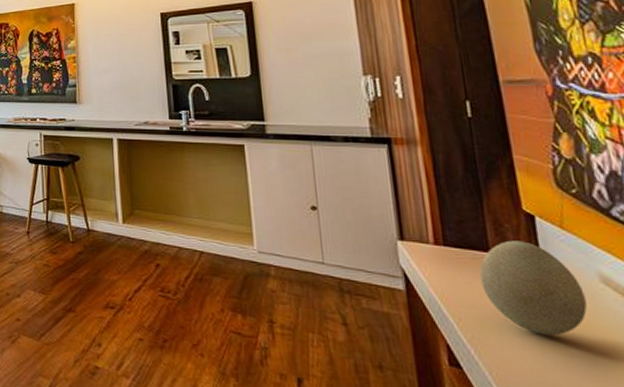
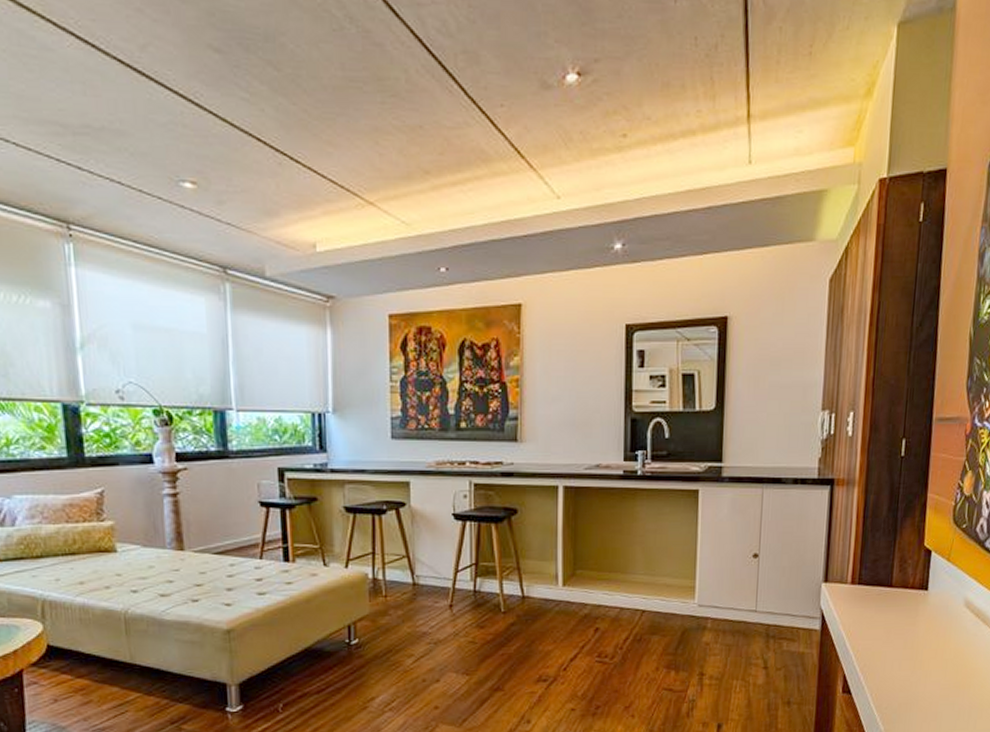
decorative egg: present [479,240,587,336] -> none [879,575,952,656]

